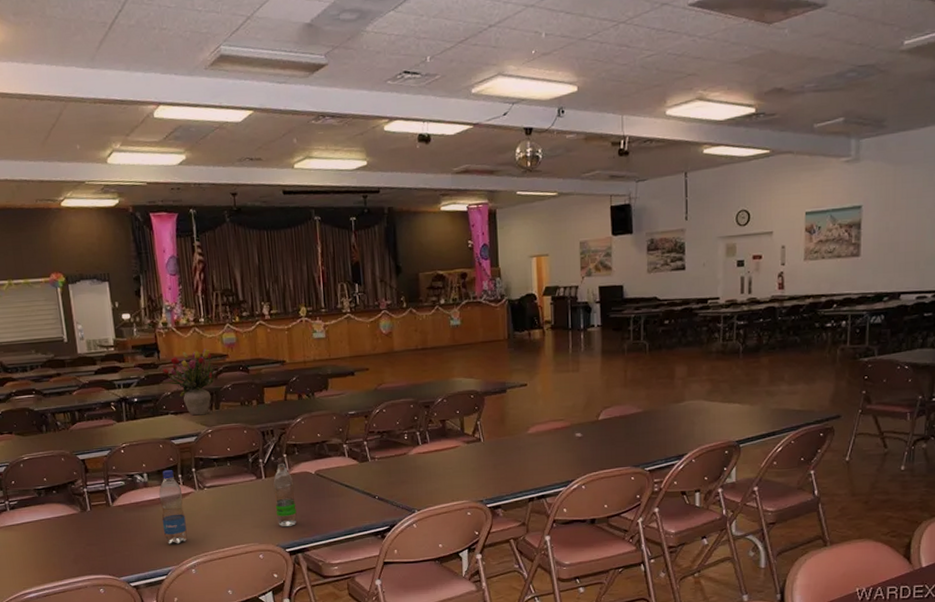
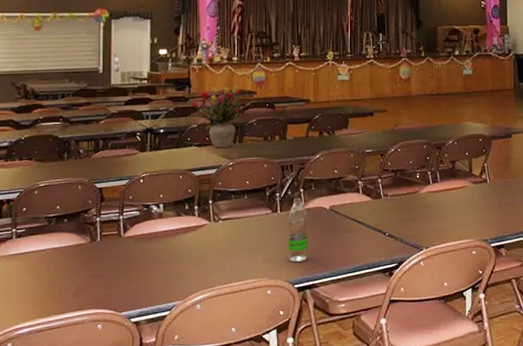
bottle: present [158,470,187,544] -> none [172,201,197,278]

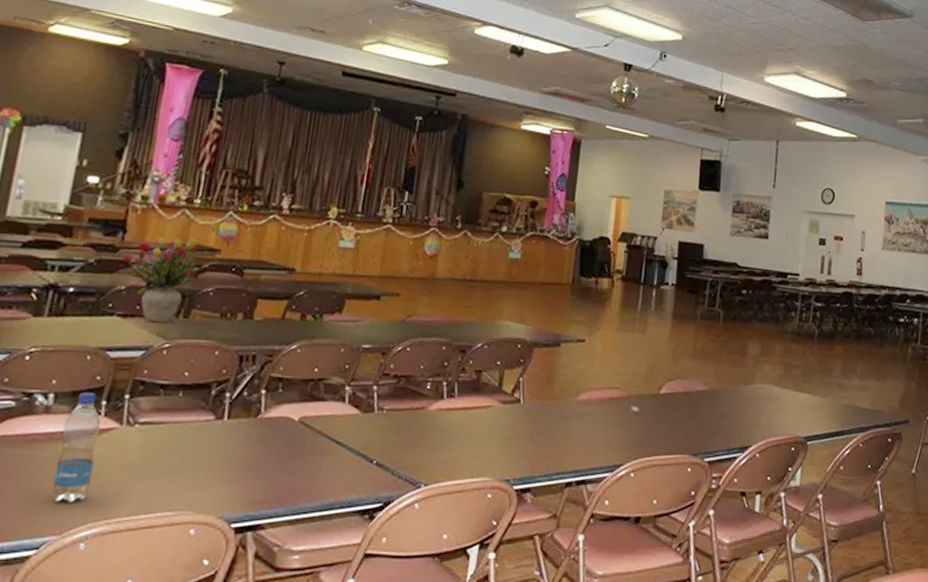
bottle: none [172,201,197,278] -> present [52,392,101,503]
bottle: present [288,197,308,263] -> none [229,401,267,492]

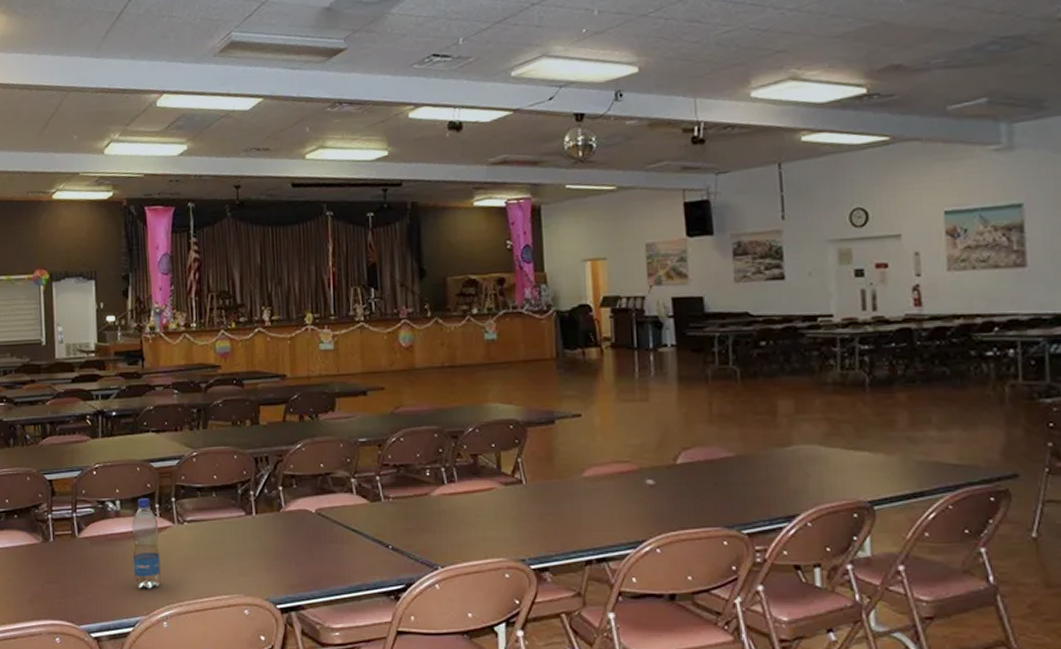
flower arrangement: present [118,236,199,324] -> none [145,358,205,435]

